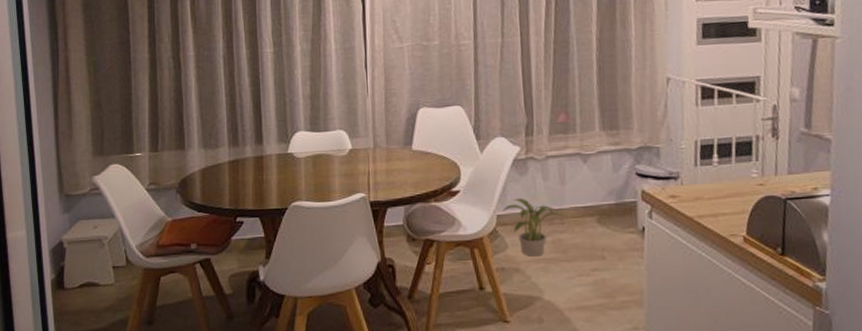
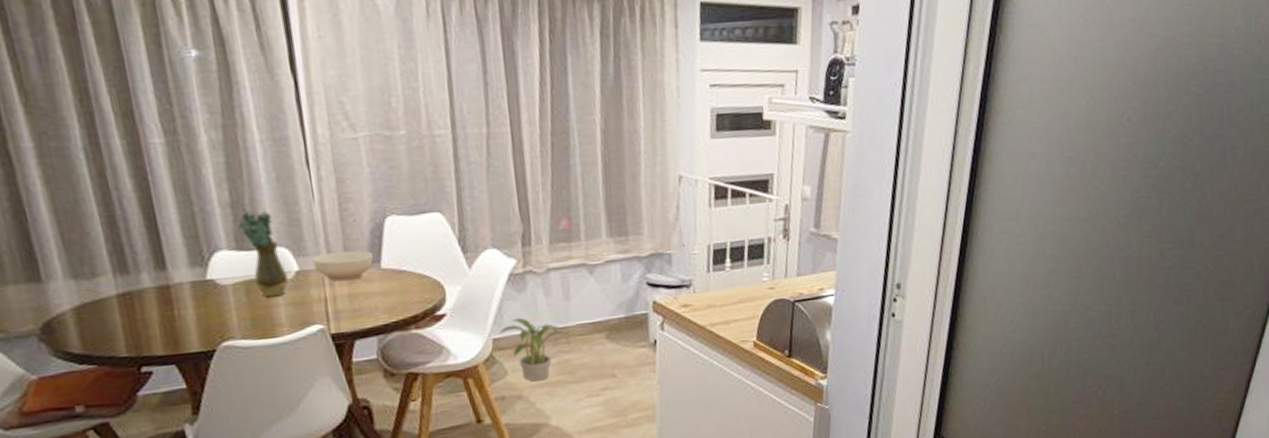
vase: none [313,100,343,169] -> present [238,209,288,298]
bowl: none [362,134,408,159] -> present [312,250,374,282]

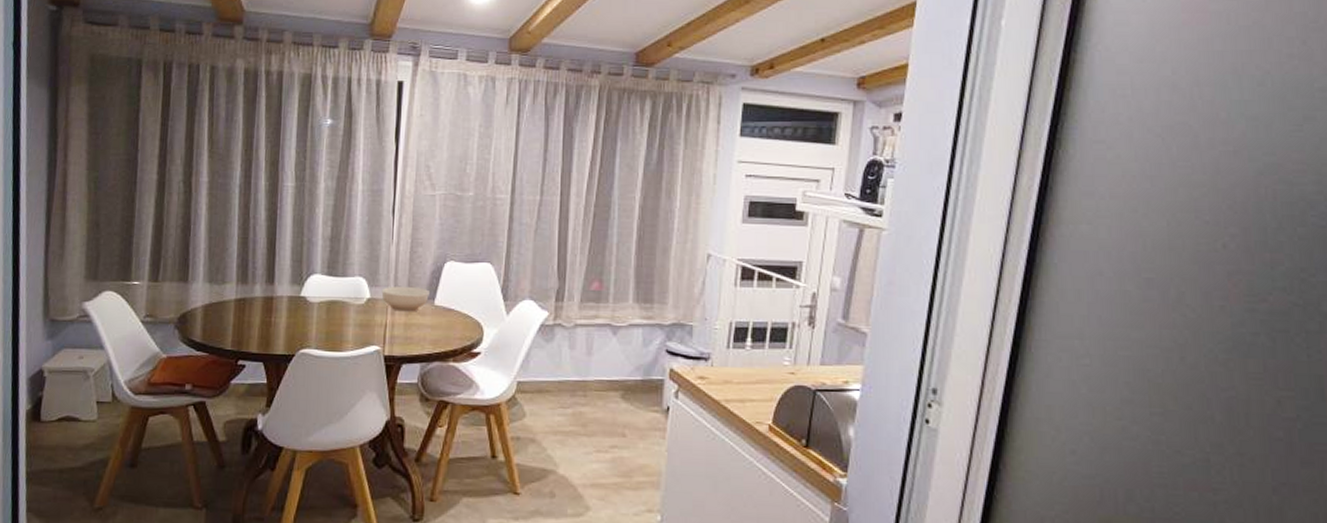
vase: present [238,209,288,298] -> none [332,243,360,318]
potted plant: present [499,317,571,382] -> none [524,365,588,428]

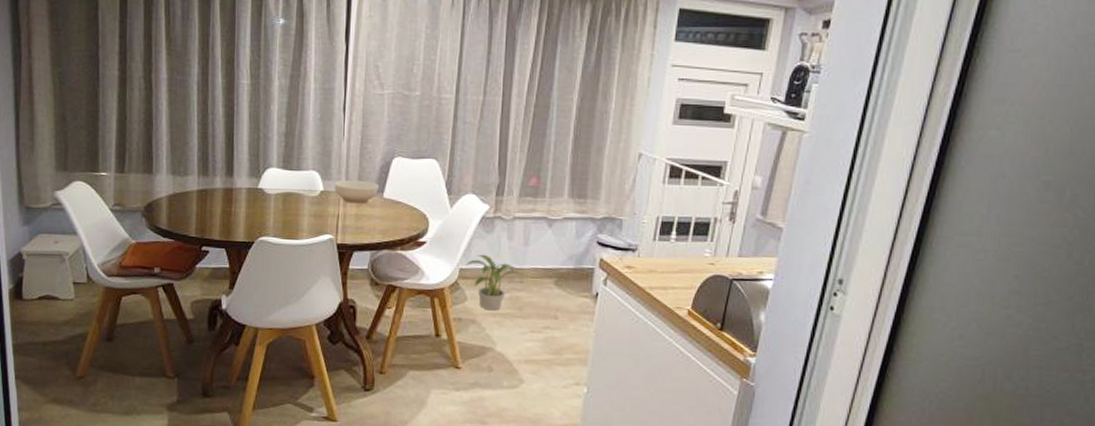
potted plant: none [524,365,588,428] -> present [466,254,524,311]

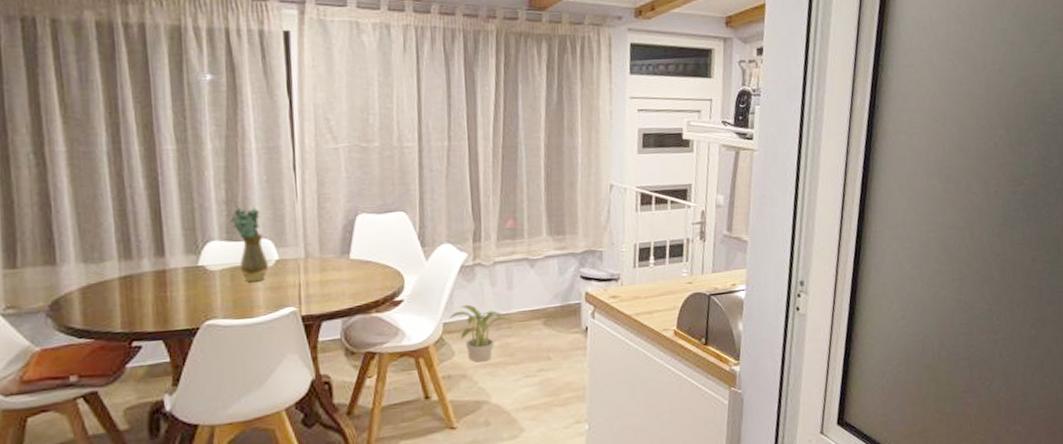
vase: none [287,139,314,208] -> present [230,206,268,283]
bowl: present [334,179,380,204] -> none [291,243,345,270]

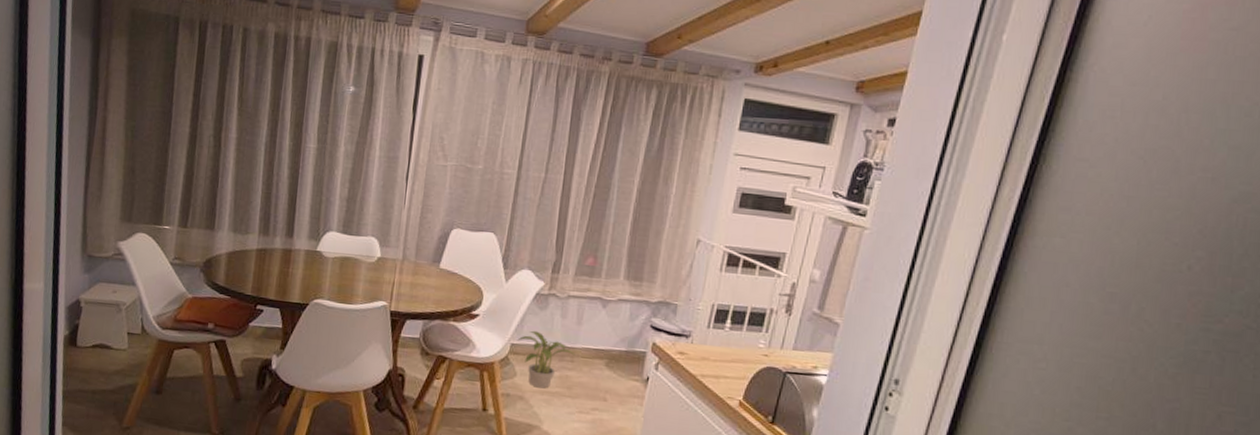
vase: present [230,206,268,283] -> none [347,204,372,274]

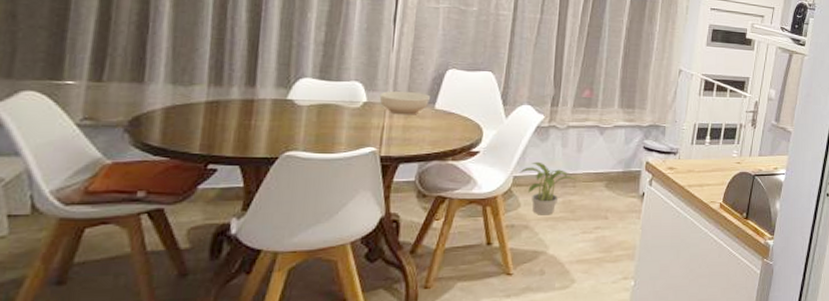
bowl: none [391,247,437,273] -> present [379,90,431,115]

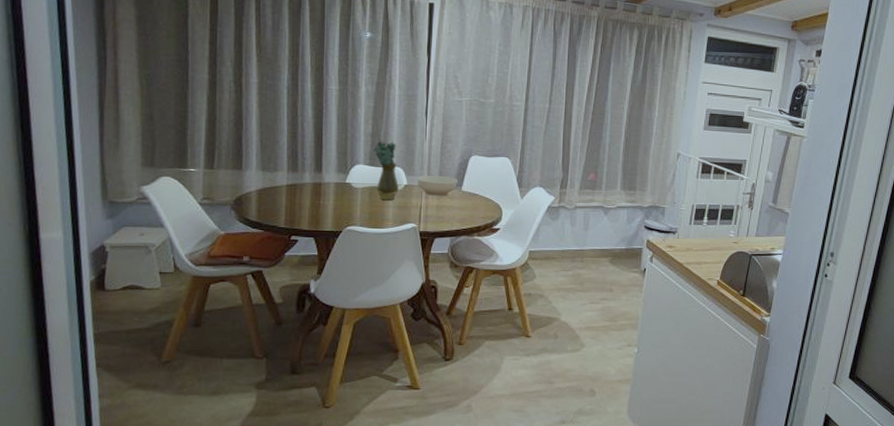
vase: none [325,48,356,120] -> present [373,139,399,201]
potted plant: present [520,161,577,215] -> none [534,238,585,286]

